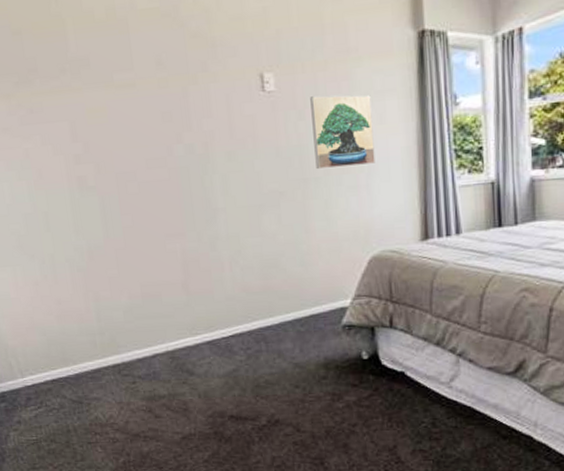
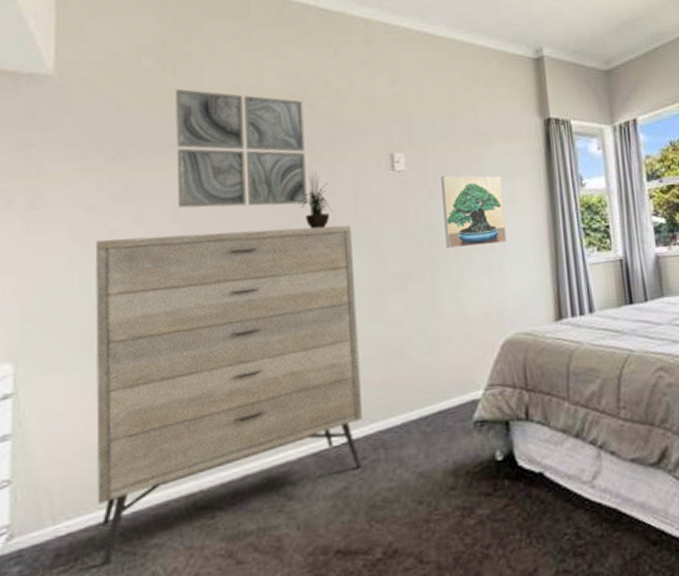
dresser: none [16,145,247,408] -> present [96,225,362,566]
wall art: none [59,13,186,130] -> present [176,89,307,208]
potted plant: none [179,93,210,150] -> present [299,171,333,229]

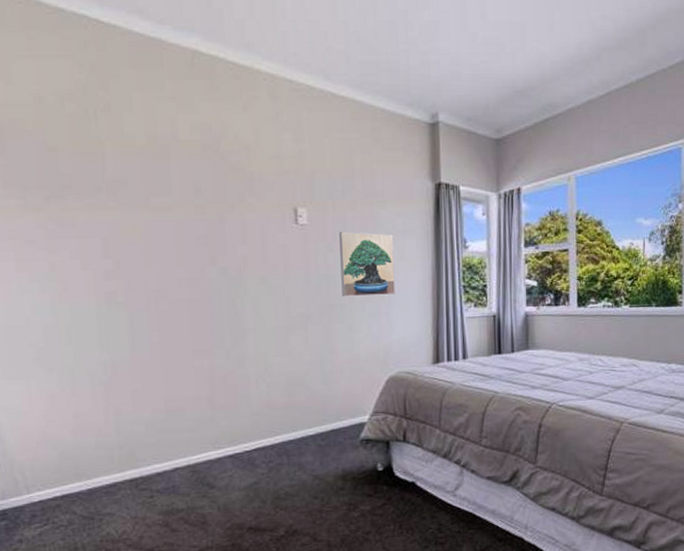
dresser: present [96,225,362,566] -> none [40,270,269,525]
wall art: present [176,89,307,208] -> none [99,136,220,250]
potted plant: present [299,171,333,229] -> none [214,220,243,273]

